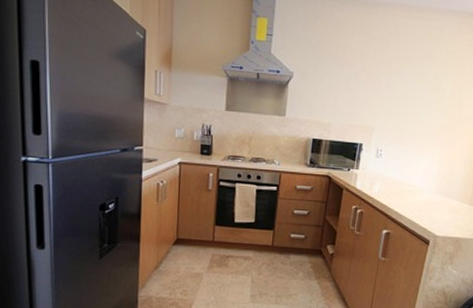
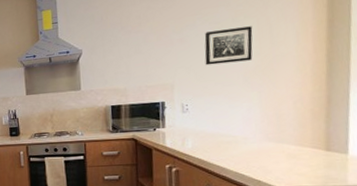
wall art: none [404,82,448,118] -> present [204,26,253,66]

